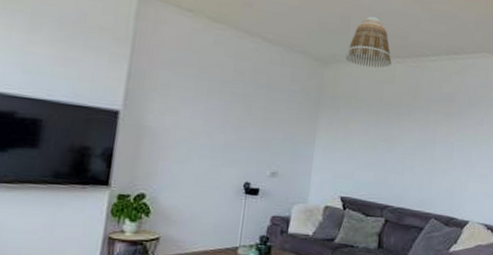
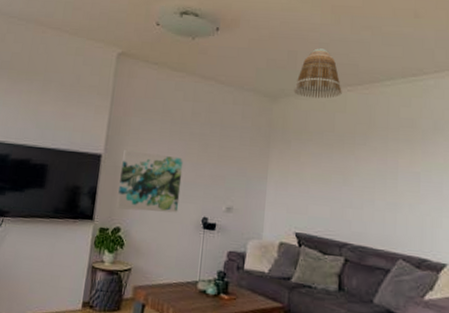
wall art: none [140,107,224,178] -> present [116,150,184,213]

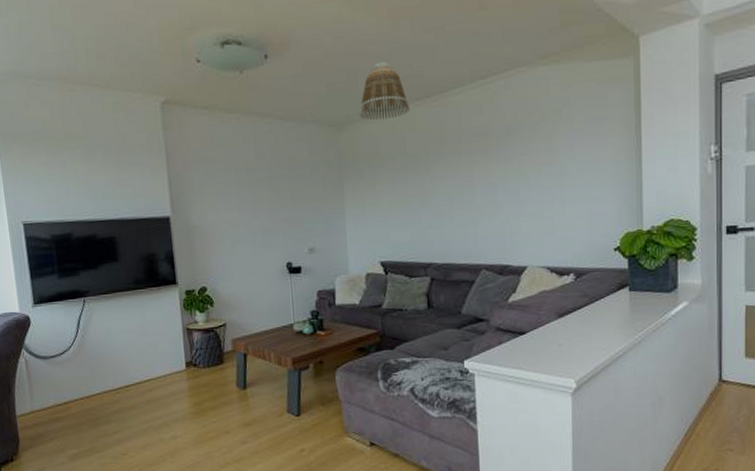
wall art: present [116,150,184,213] -> none [192,206,261,269]

